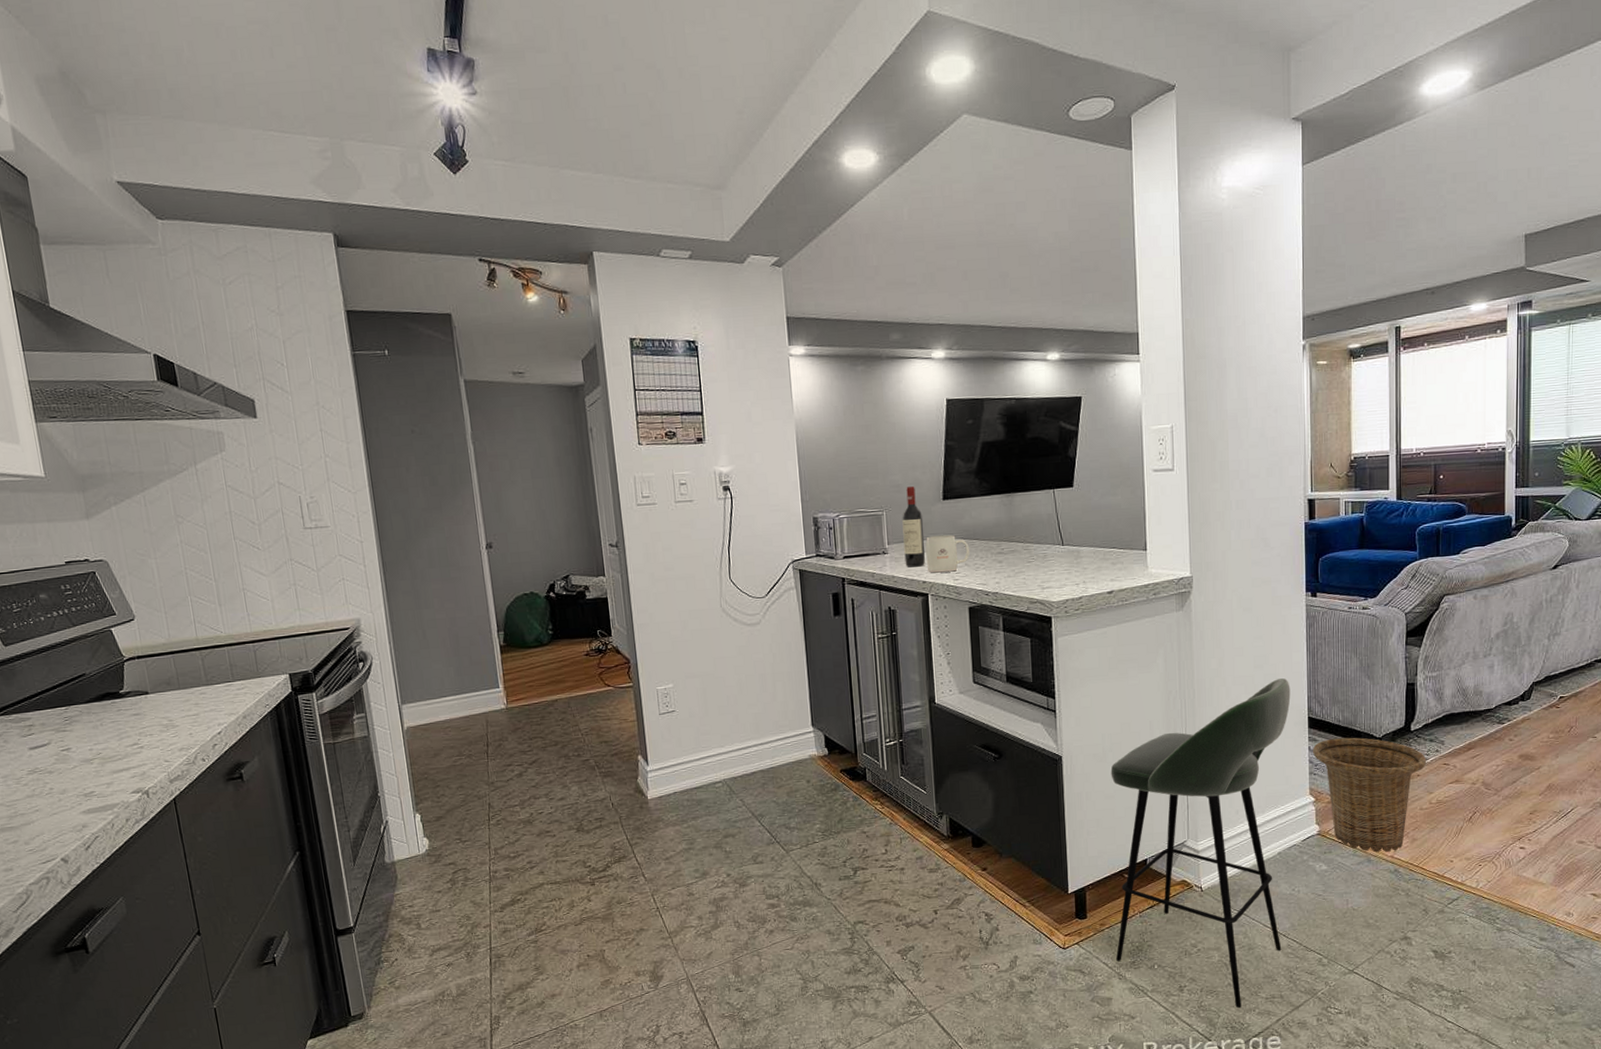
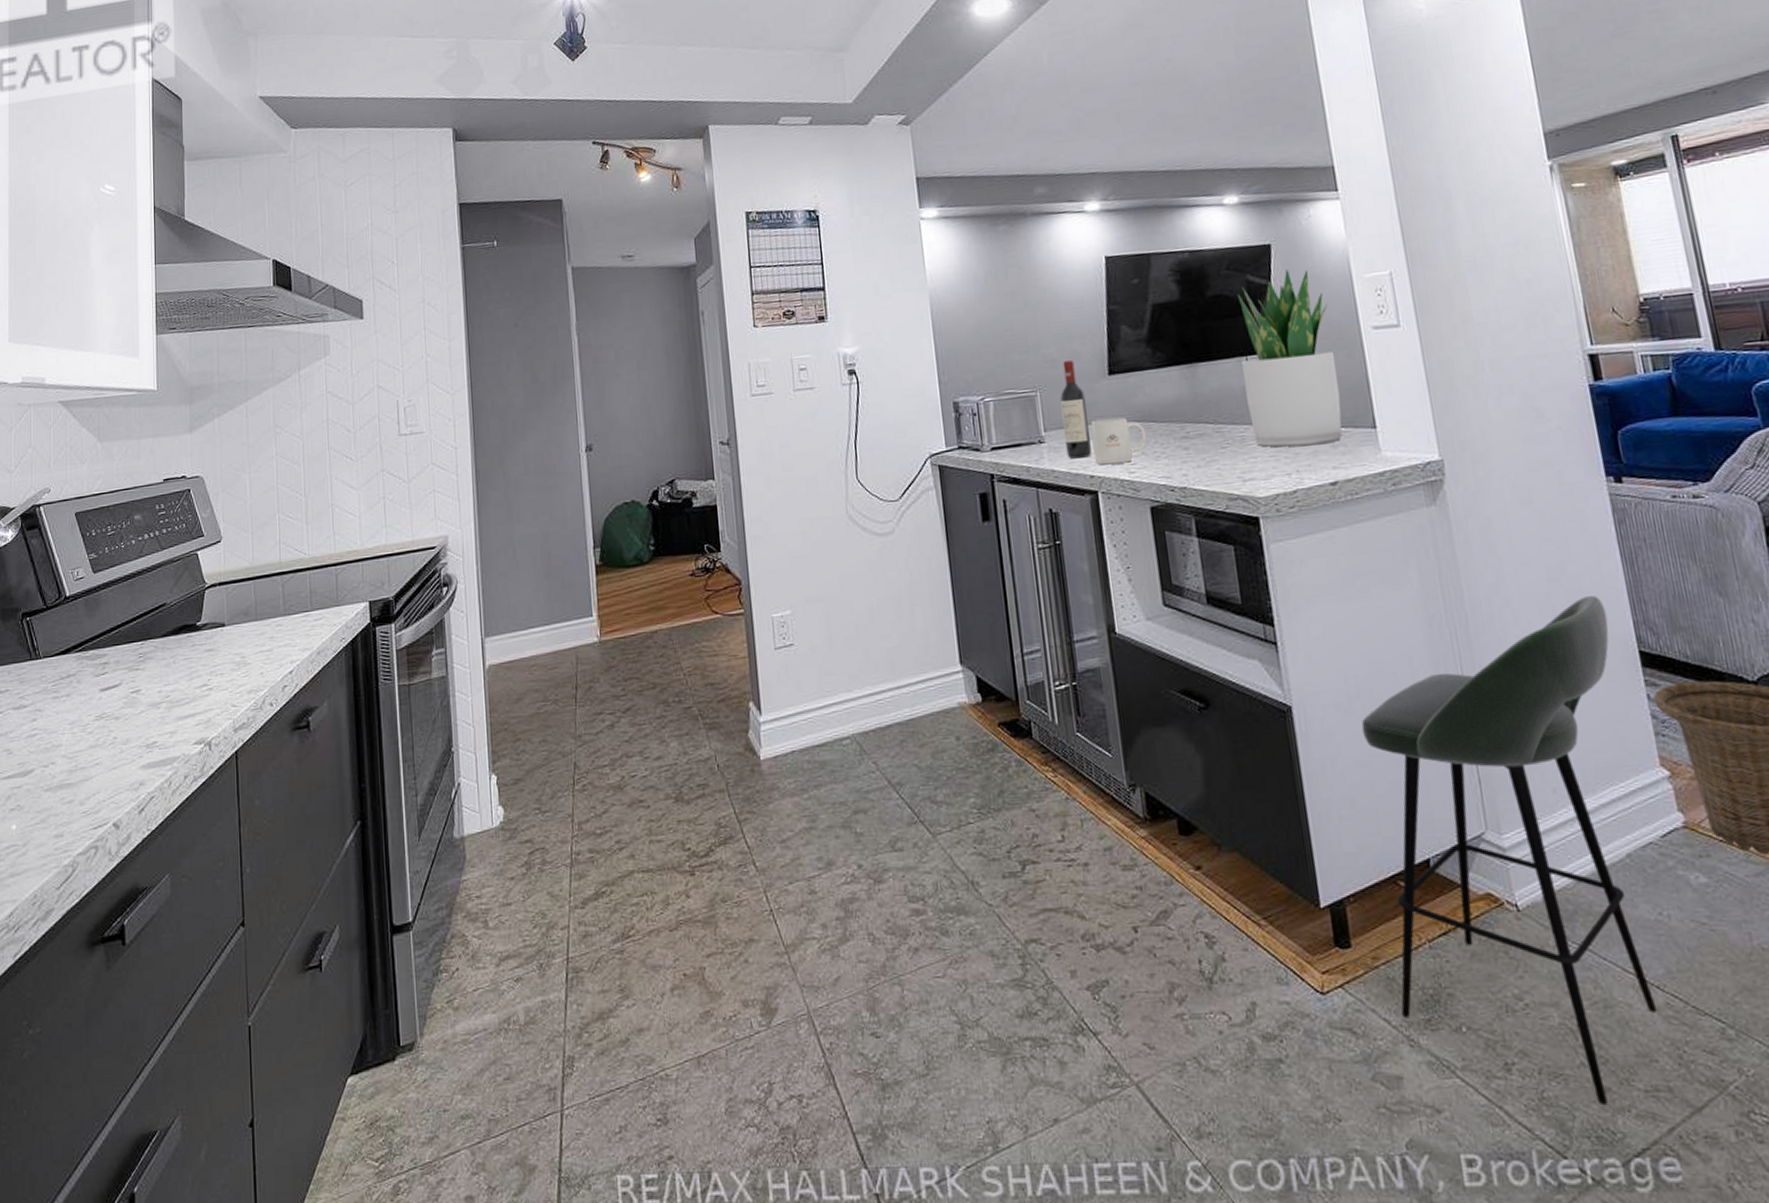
planter: none [1050,419,1123,563] -> present [1238,269,1343,448]

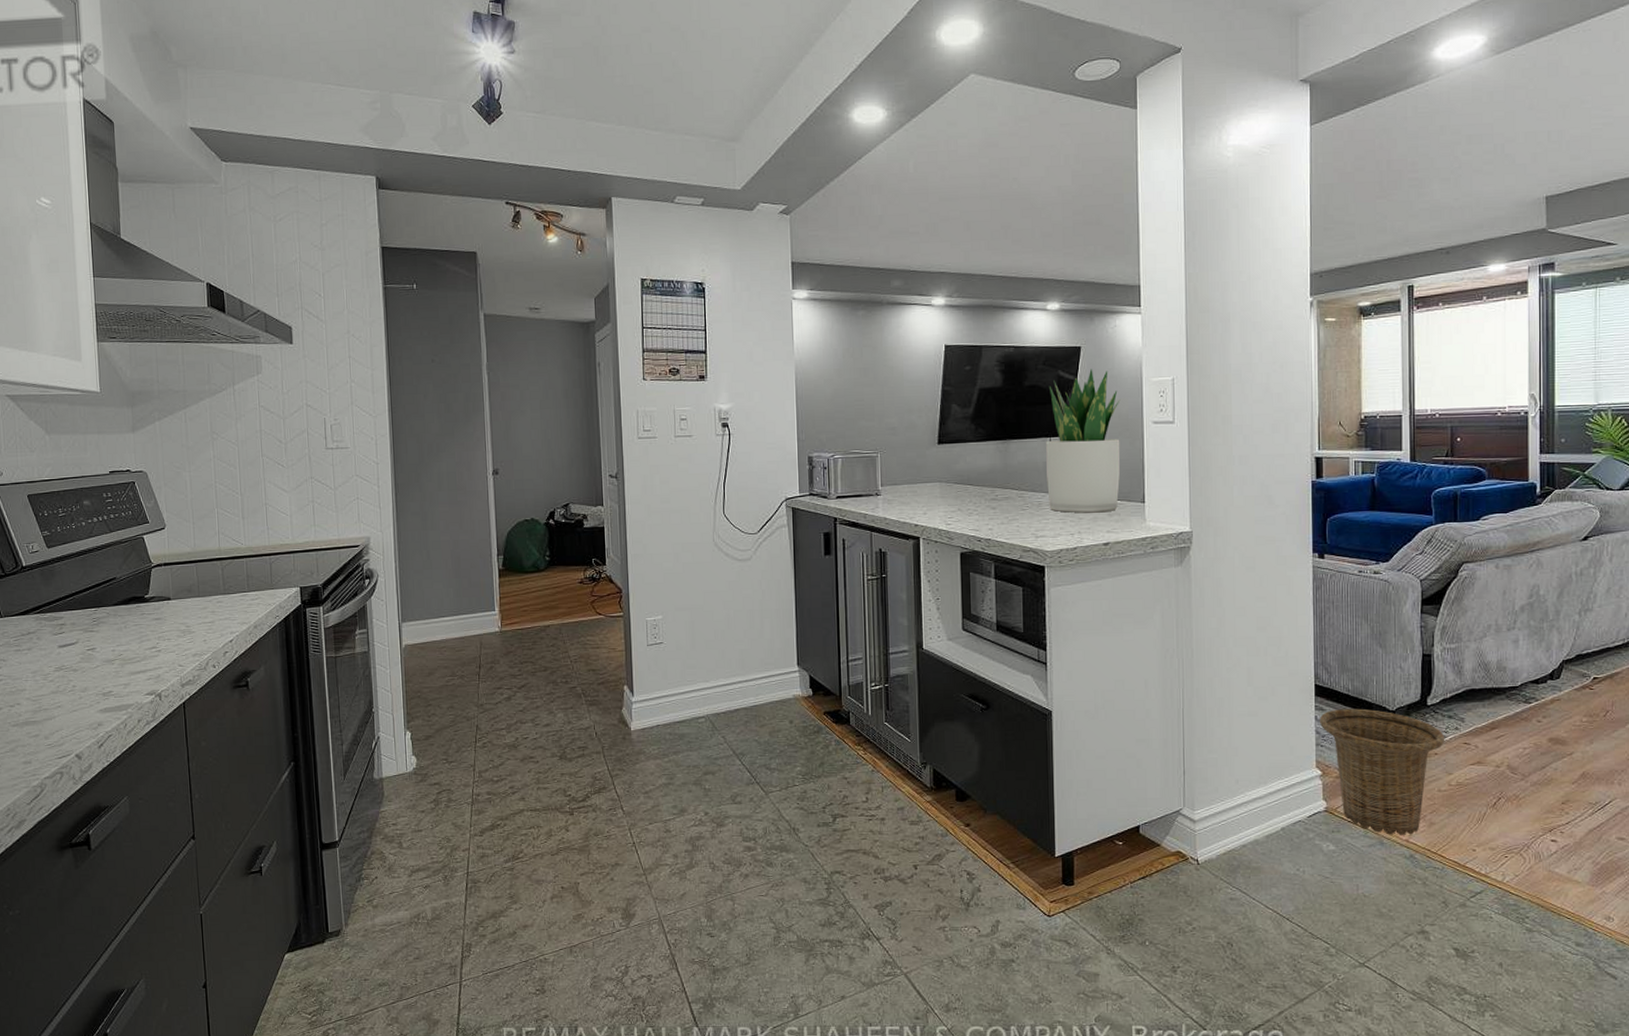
wine bottle: present [1059,360,1092,459] -> none [896,430,919,510]
mug: present [1090,417,1147,465] -> none [918,479,964,517]
bar stool: present [1361,596,1658,1104] -> none [1103,642,1296,995]

